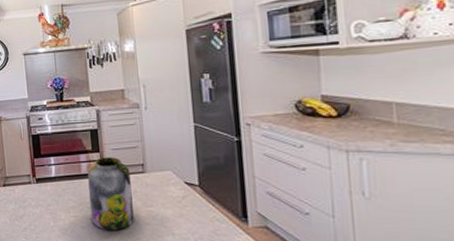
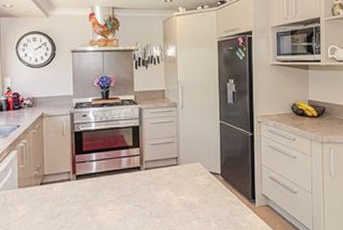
jar: present [87,157,134,231] -> none [127,152,166,220]

